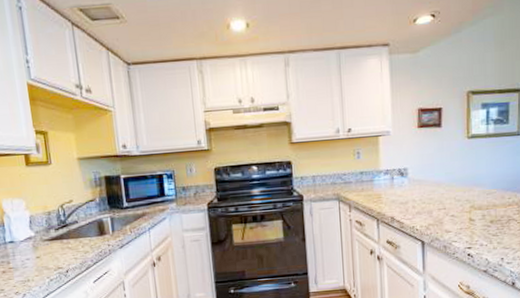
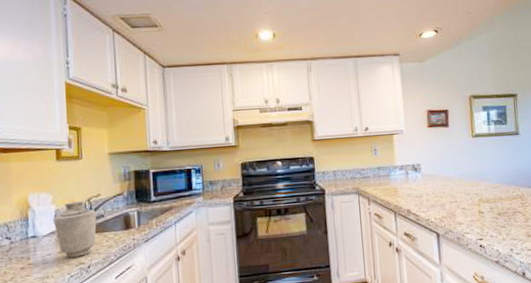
vase: none [29,207,72,262] -> present [54,201,97,258]

